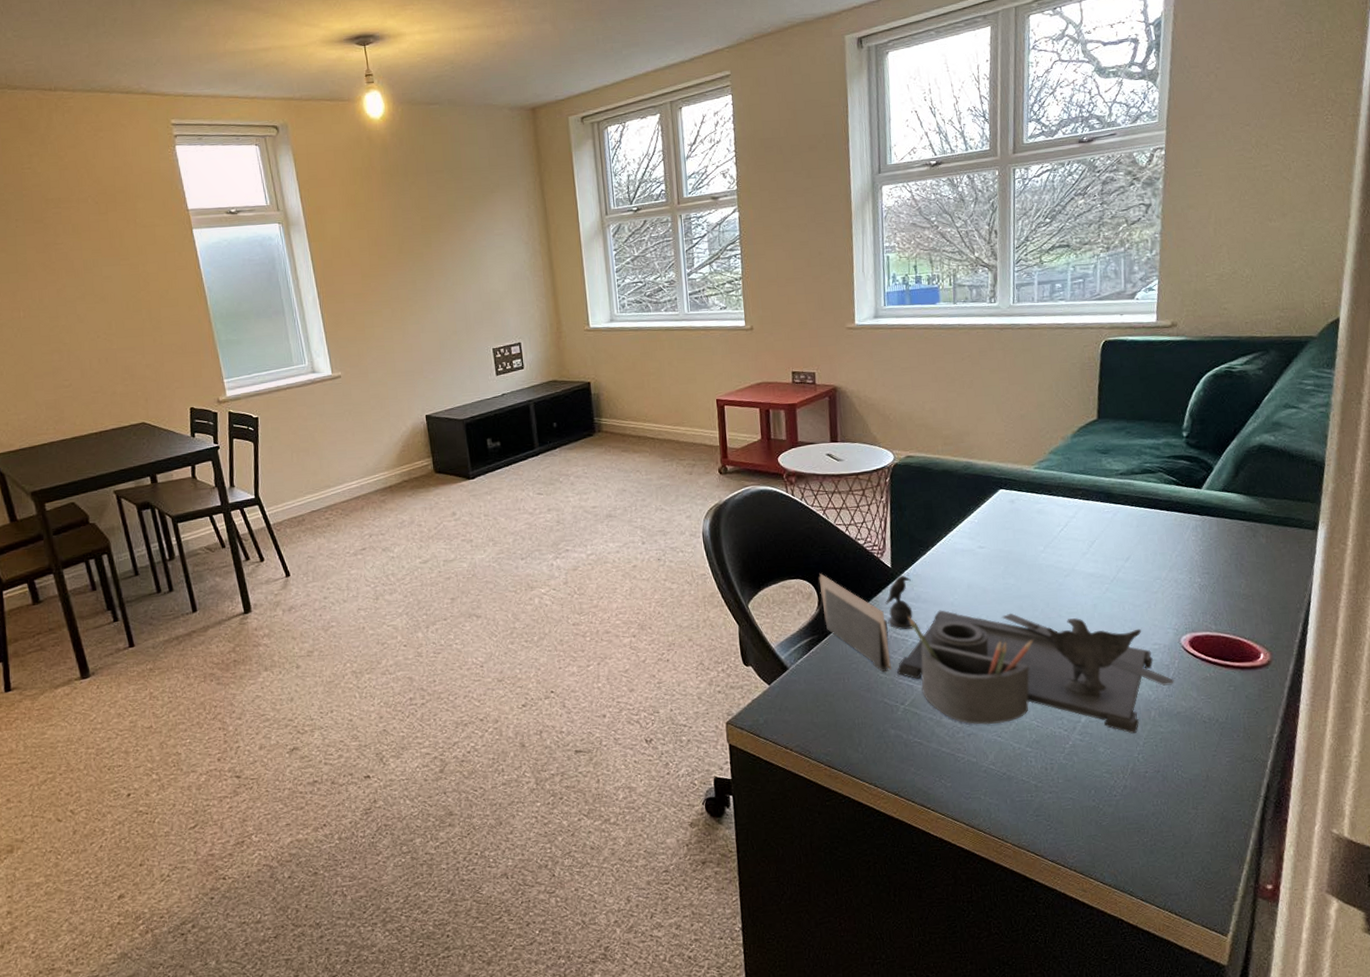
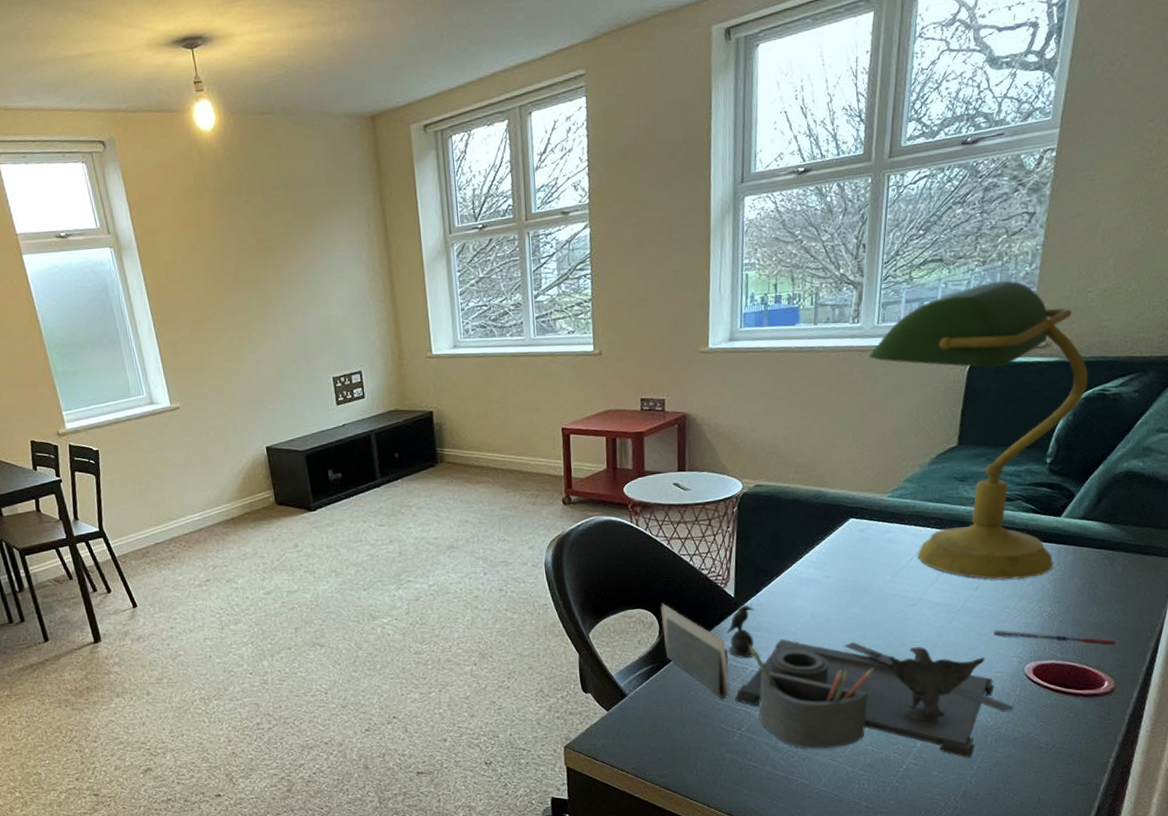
desk lamp: none [1006,265,1215,551] -> present [868,280,1089,580]
pen: none [1148,601,1268,618] -> present [994,630,1117,647]

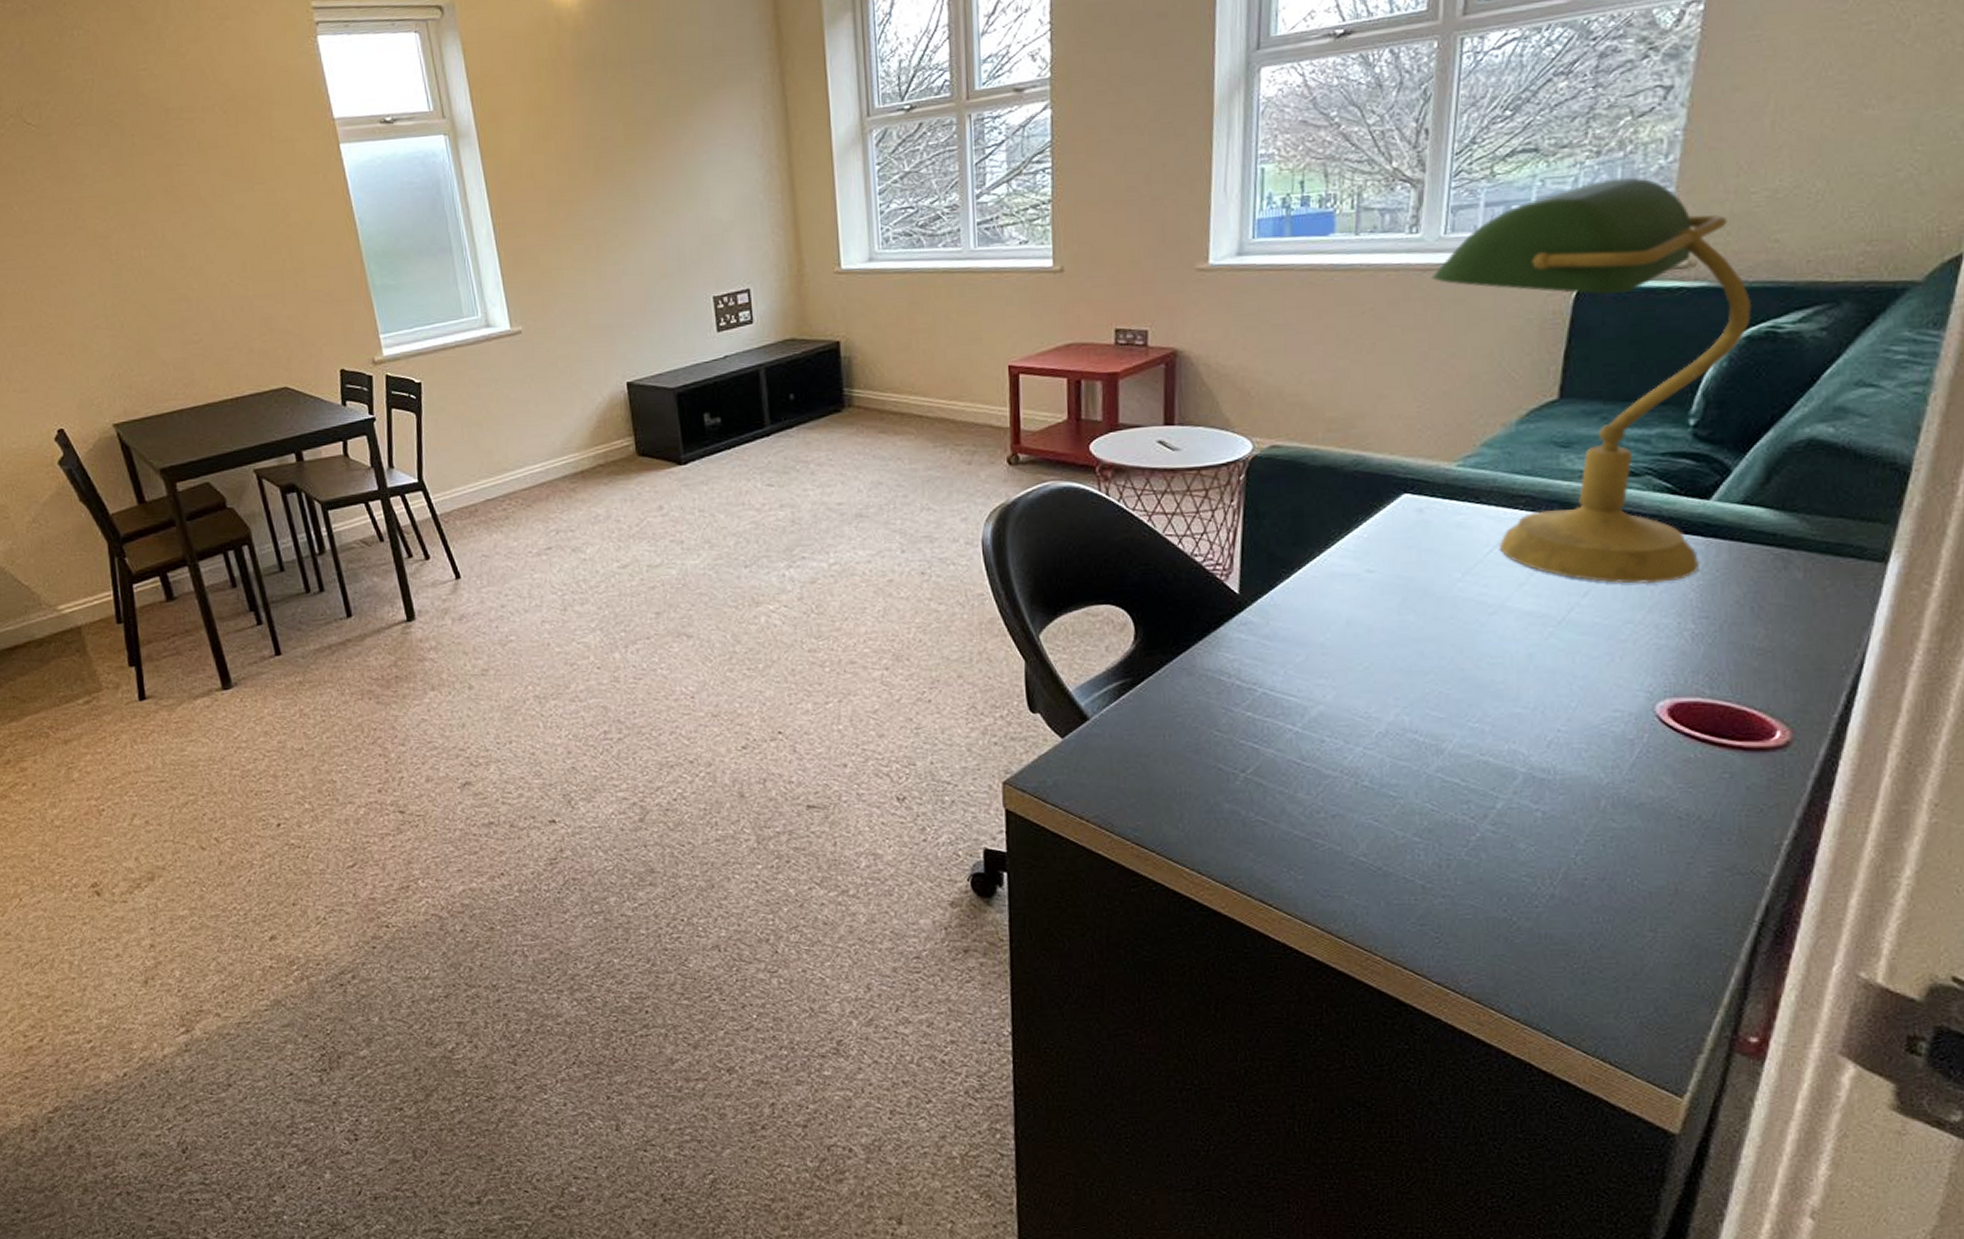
desk organizer: present [660,602,1014,758] -> none [1137,598,1640,828]
pen: present [994,630,1117,647] -> none [1611,652,1794,682]

